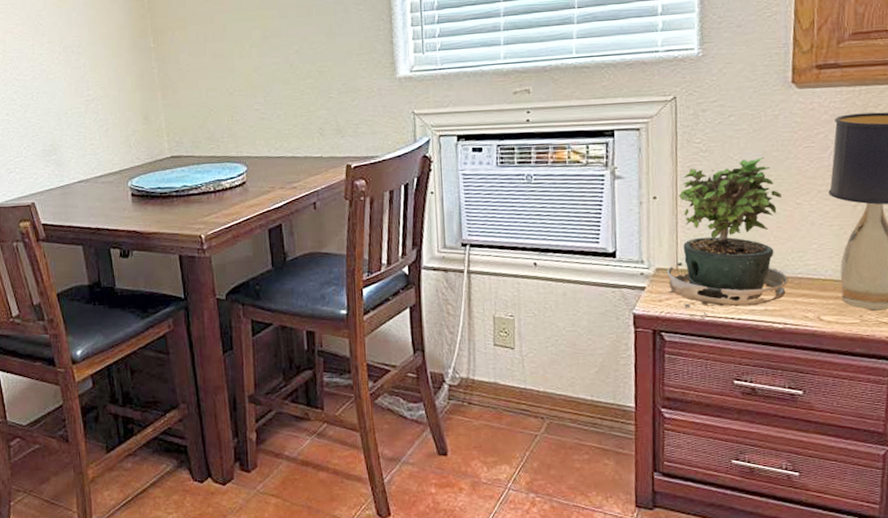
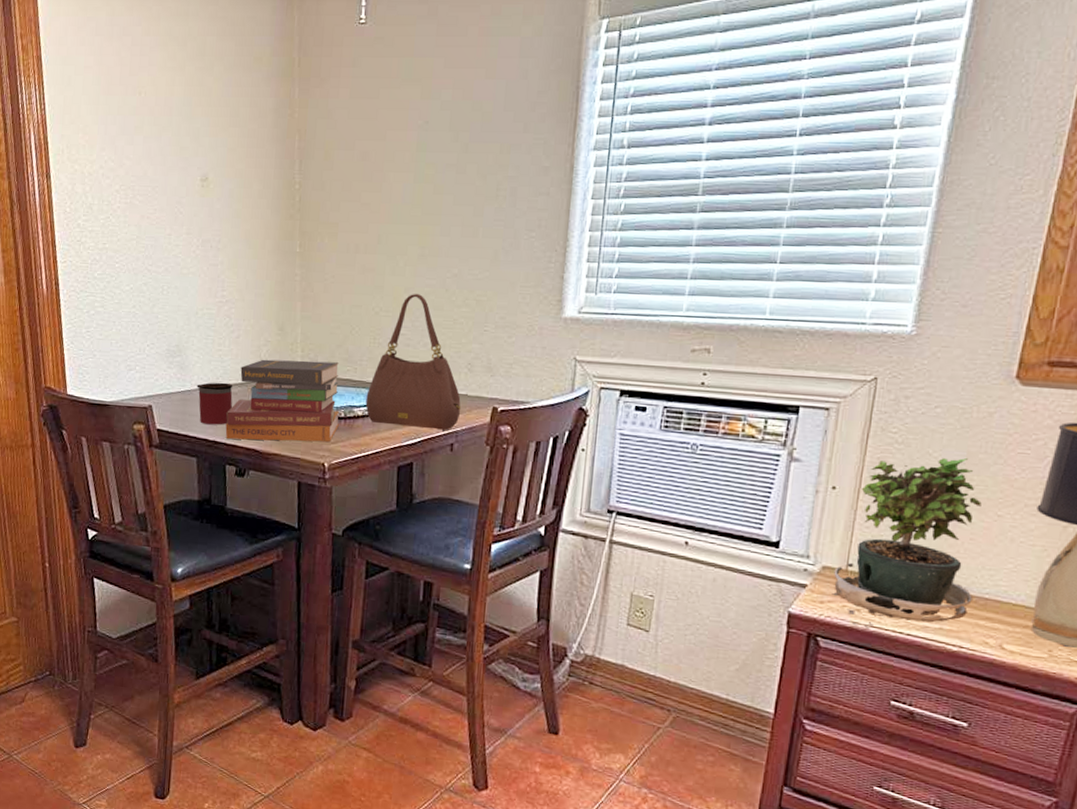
beverage cup: none [74,173,110,214] -> present [196,382,233,425]
books: none [105,142,210,225] -> present [225,359,340,442]
handbag: none [231,72,319,193] -> present [365,294,461,430]

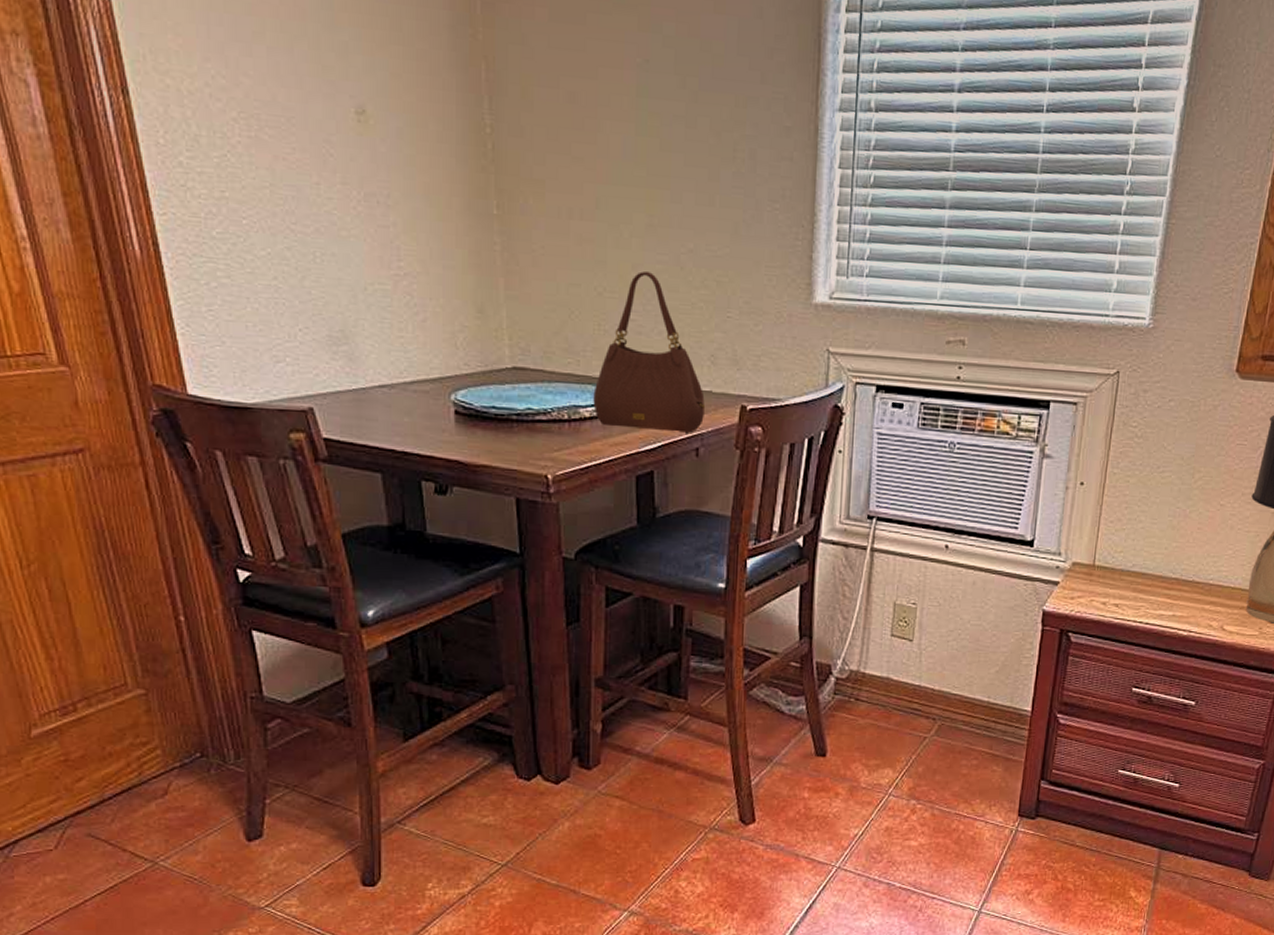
beverage cup: present [196,382,233,425] -> none [373,377,425,432]
books: present [225,359,340,442] -> none [417,348,562,450]
potted plant: present [832,457,982,630] -> none [1081,449,1207,622]

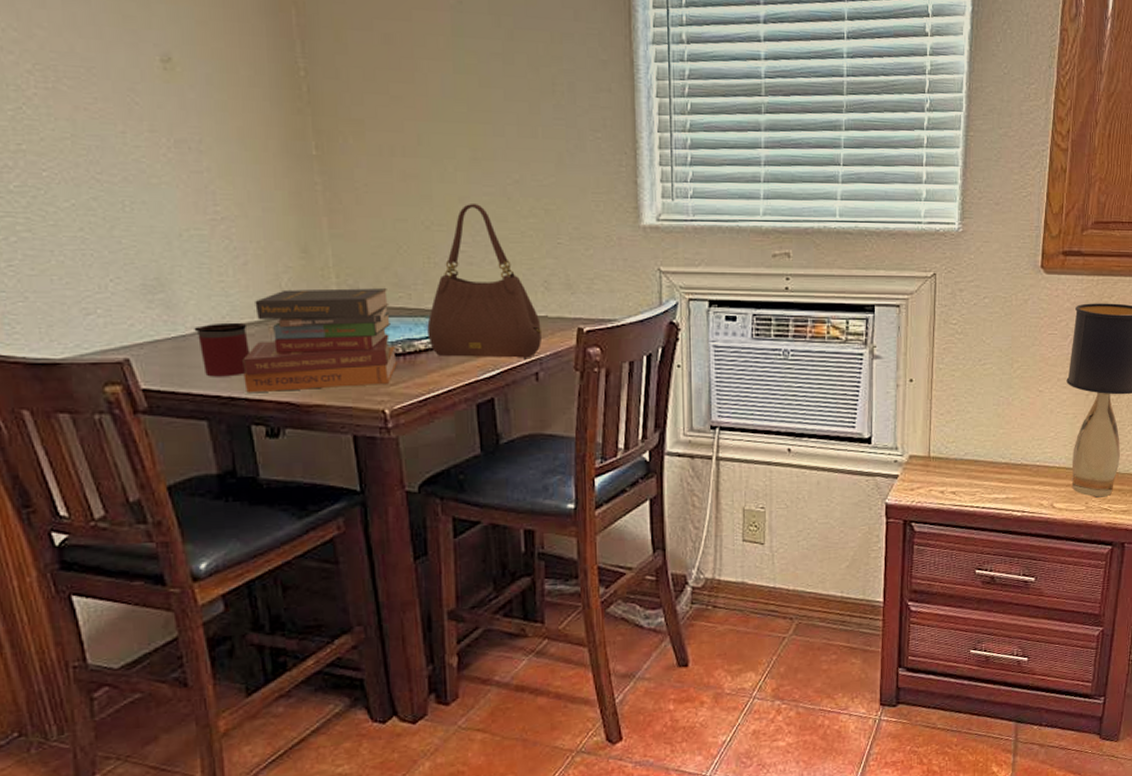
beverage cup: none [373,377,425,432] -> present [194,322,251,377]
books: none [417,348,562,450] -> present [243,288,397,394]

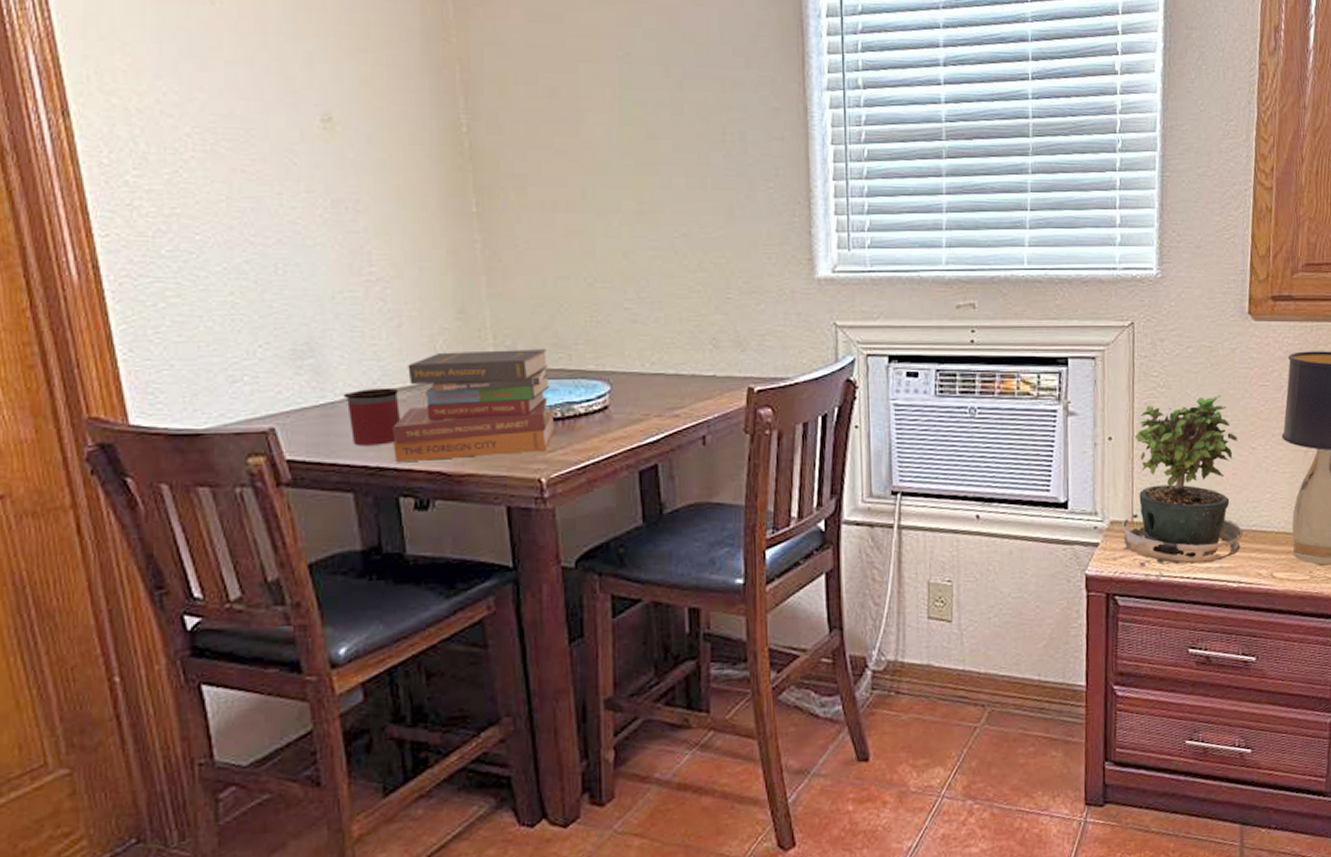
handbag: present [427,204,543,358] -> none [588,259,710,421]
potted plant: none [919,341,1029,509] -> present [1121,394,1244,580]

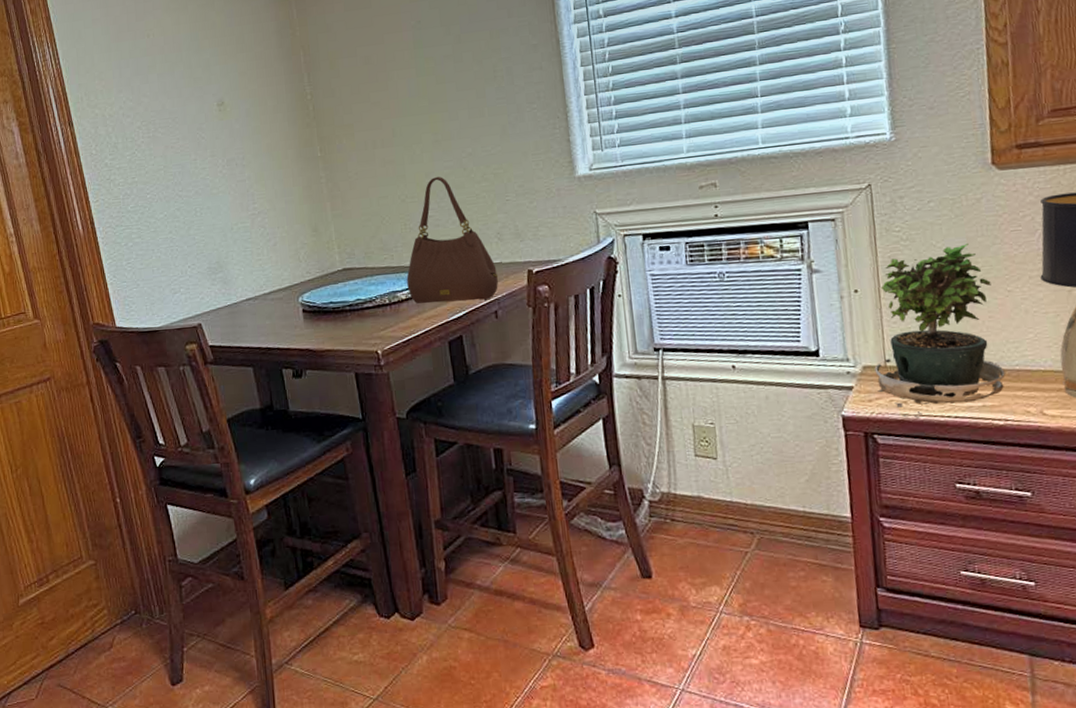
beverage cup: present [343,387,402,446] -> none [242,289,281,333]
books: present [393,349,555,463] -> none [275,253,385,344]
handbag: none [588,259,710,421] -> present [406,177,499,304]

